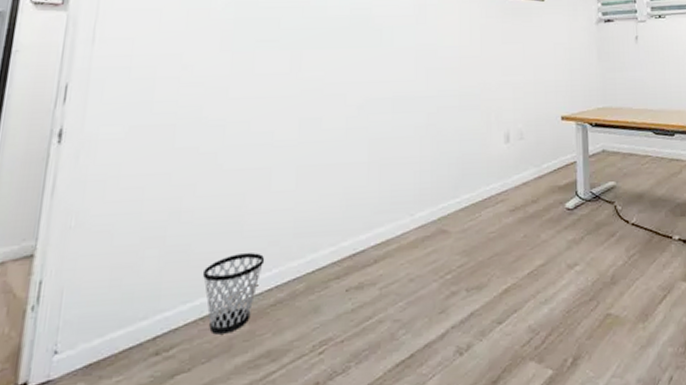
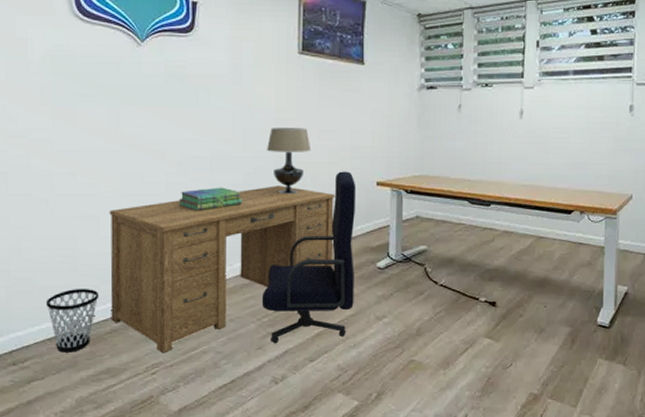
desk: none [276,125,520,327] -> present [109,186,335,354]
stack of books: none [358,129,425,157] -> present [178,187,243,211]
office chair: none [444,106,543,306] -> present [261,171,357,344]
table lamp: none [451,65,495,134] -> present [267,128,312,195]

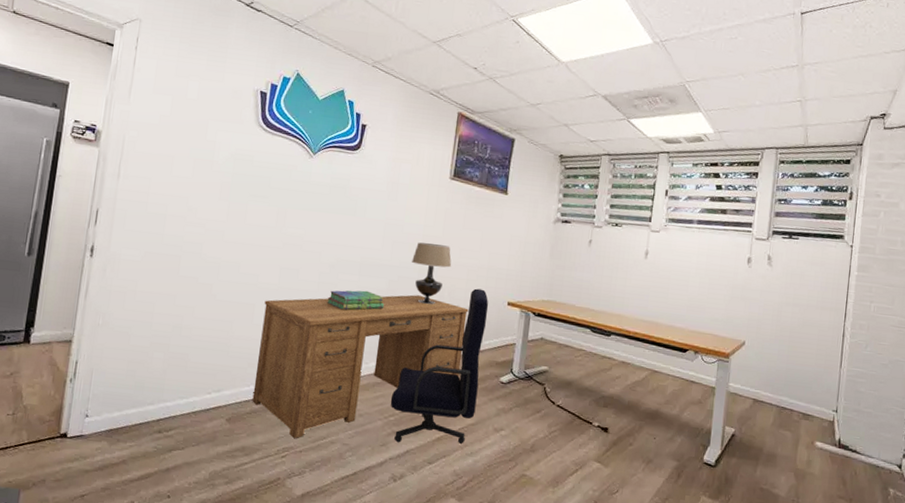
wastebasket: present [45,289,99,353] -> none [196,368,245,428]

